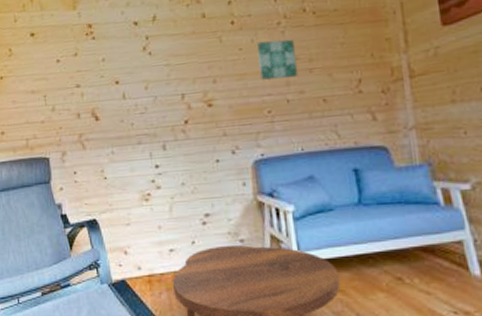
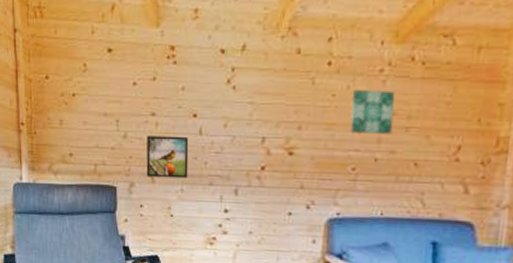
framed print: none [74,102,117,145] -> present [146,135,189,179]

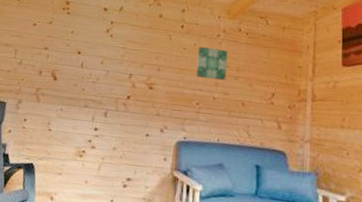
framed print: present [146,135,189,179] -> none [33,64,72,101]

